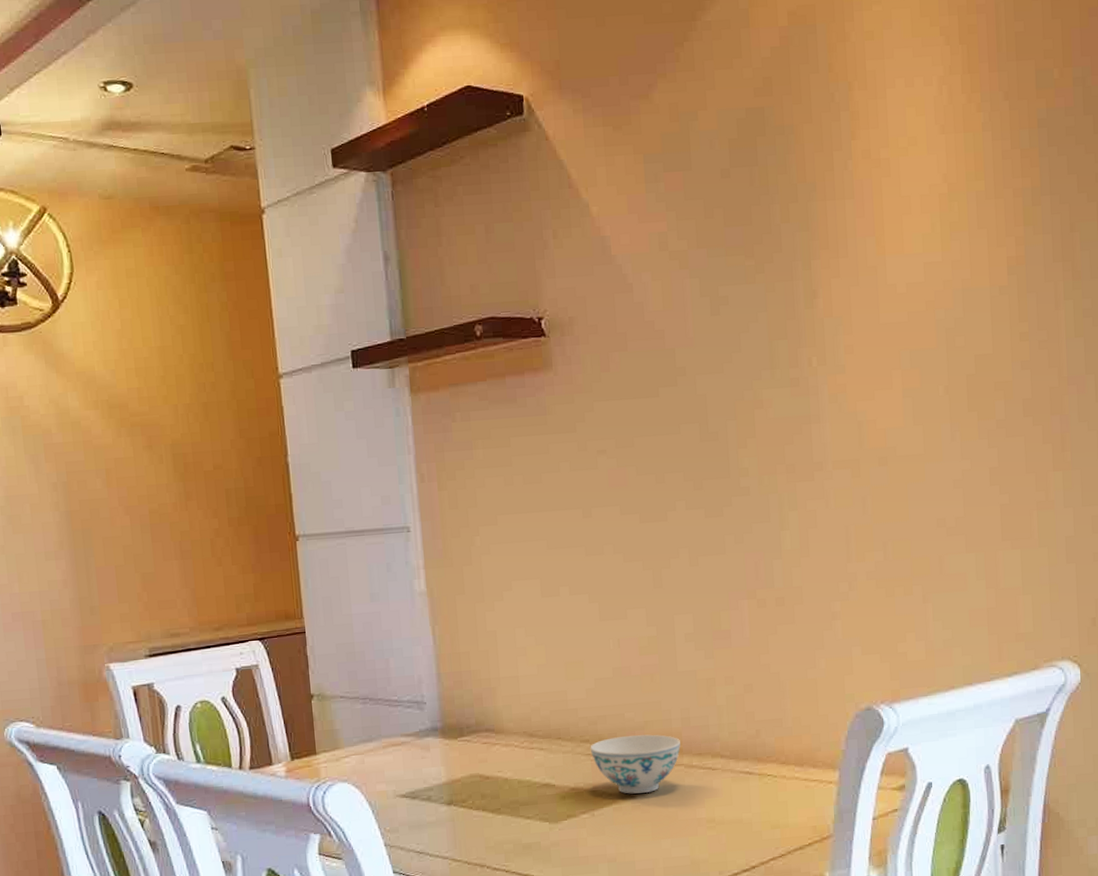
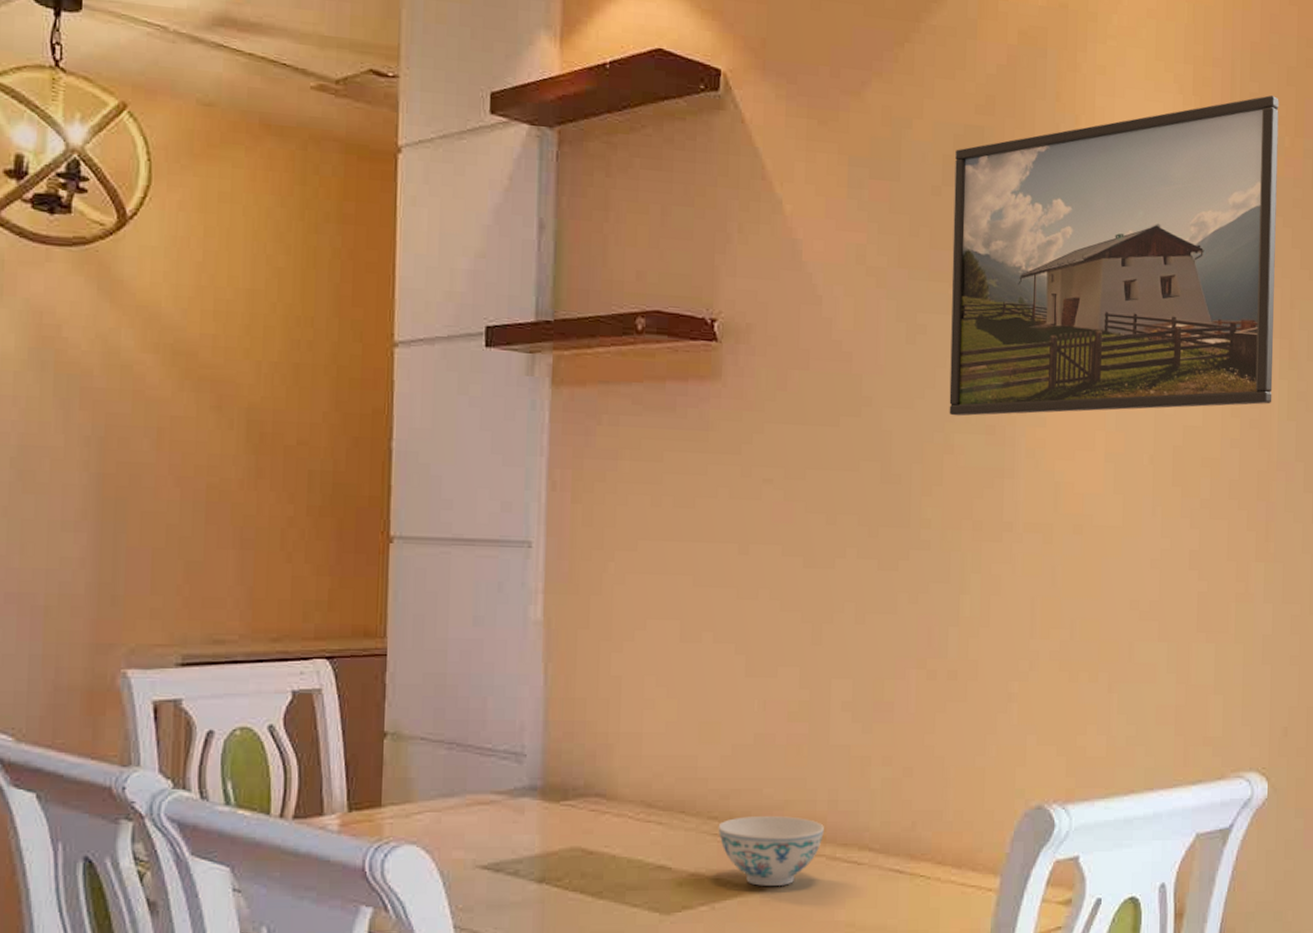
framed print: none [739,31,1059,374] -> present [949,95,1279,416]

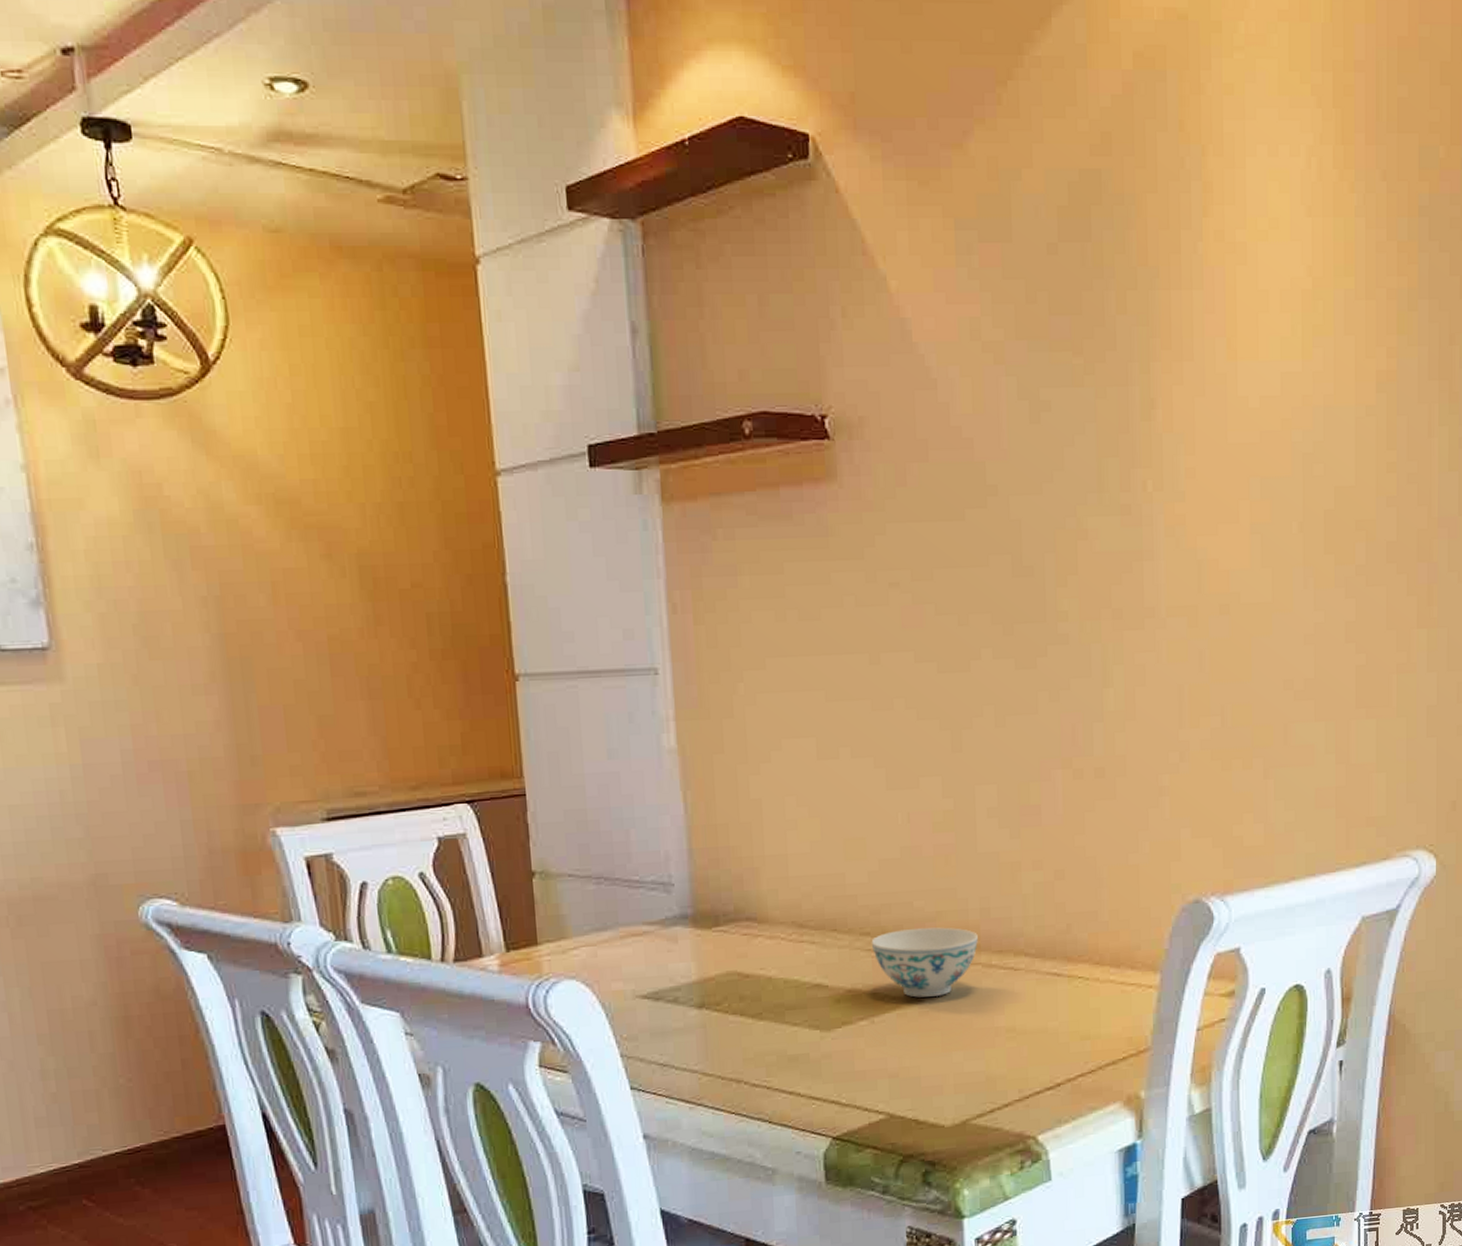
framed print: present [949,95,1279,416] -> none [1070,99,1432,498]

